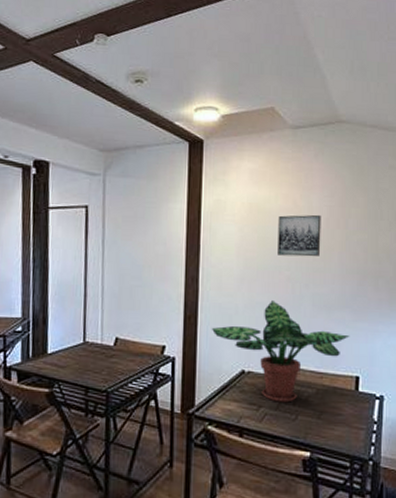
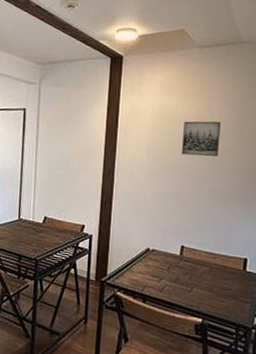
potted plant: present [211,301,350,403] -> none [123,192,241,277]

